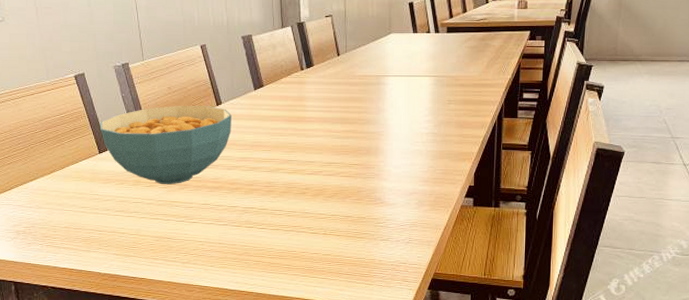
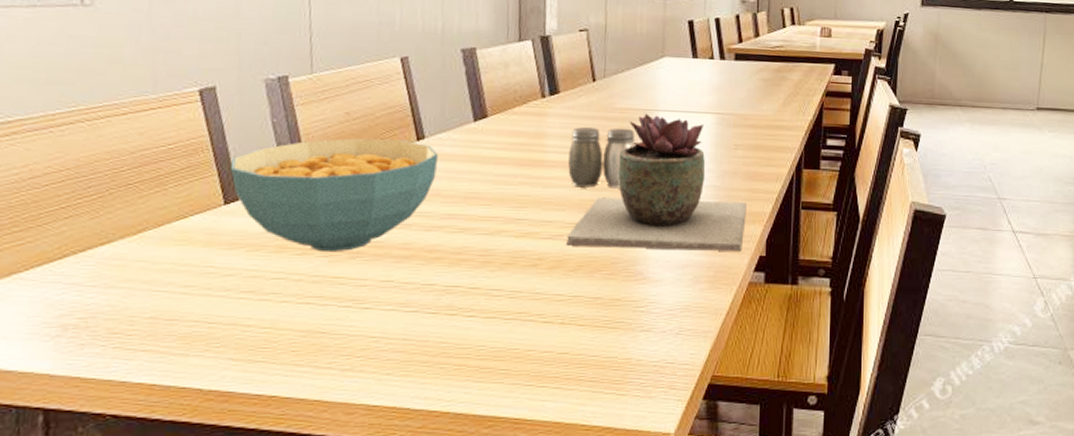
salt and pepper shaker: none [323,90,371,137] -> present [568,126,635,189]
succulent plant: none [325,79,458,182] -> present [566,113,747,251]

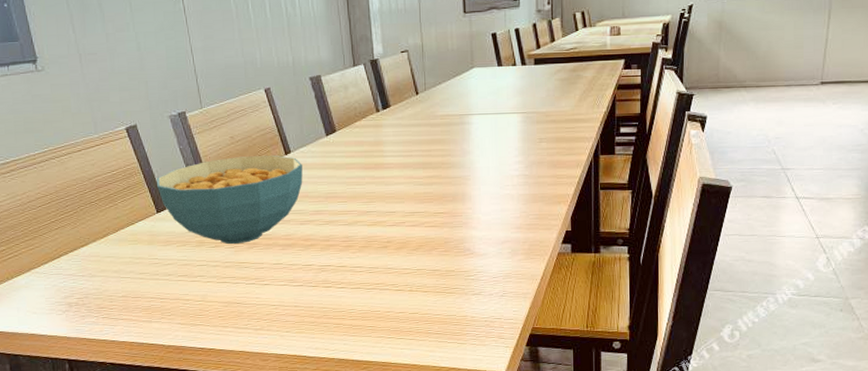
succulent plant: present [566,113,747,251] -> none [408,118,553,230]
salt and pepper shaker: present [568,126,635,189] -> none [403,131,455,183]

